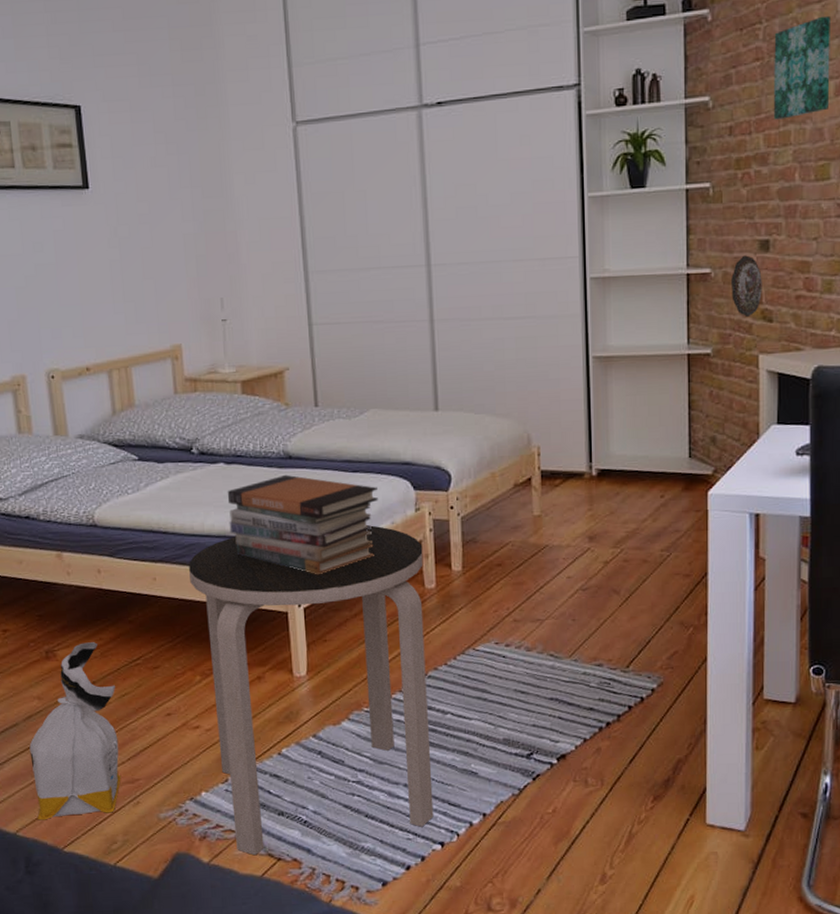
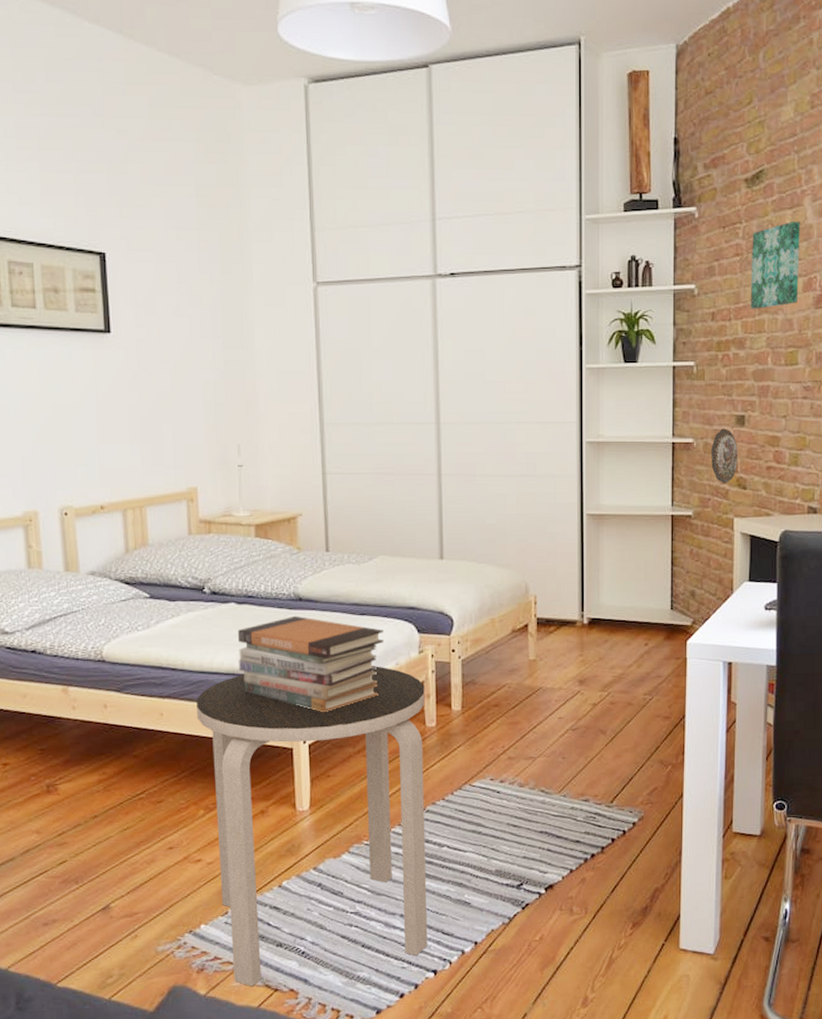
bag: present [29,642,122,821] -> none [25,776,120,956]

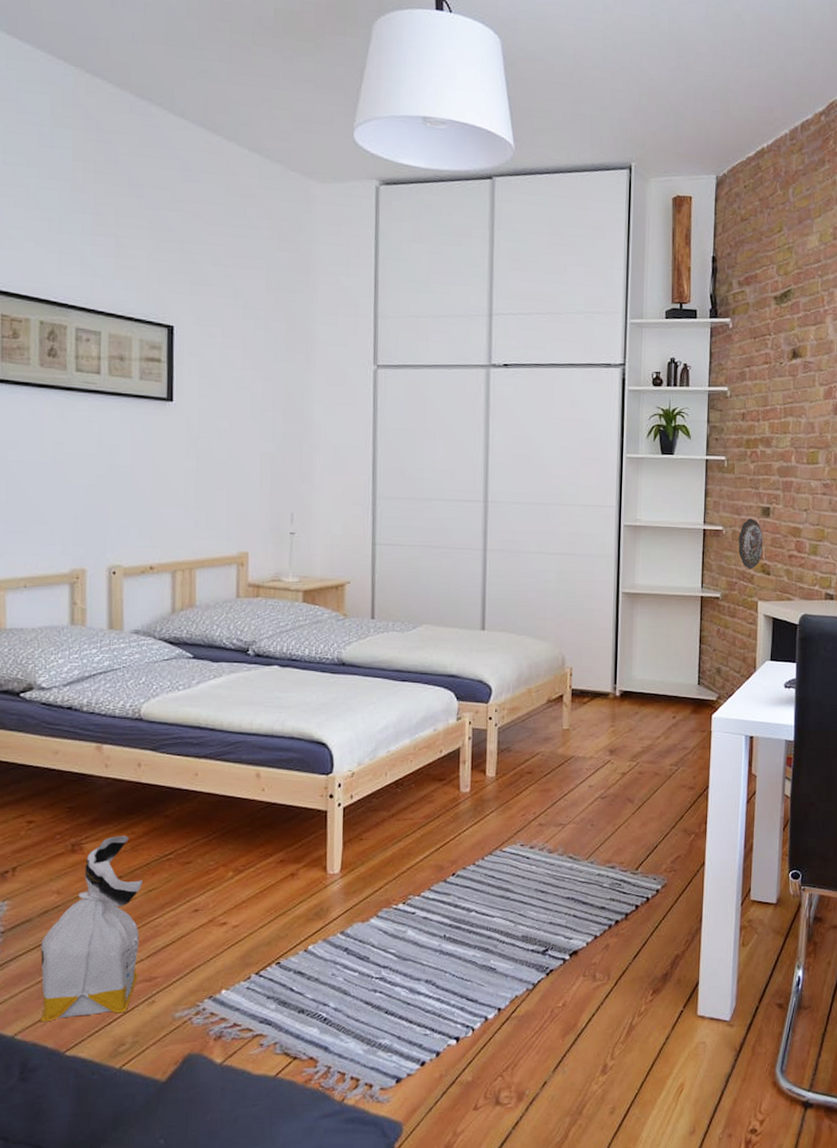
bag: none [25,776,120,956] -> present [40,836,142,1022]
side table: present [196,666,428,987] -> none [233,731,461,1055]
book stack: present [237,615,384,713] -> none [277,680,423,776]
wall art: present [751,221,800,309] -> none [777,336,822,413]

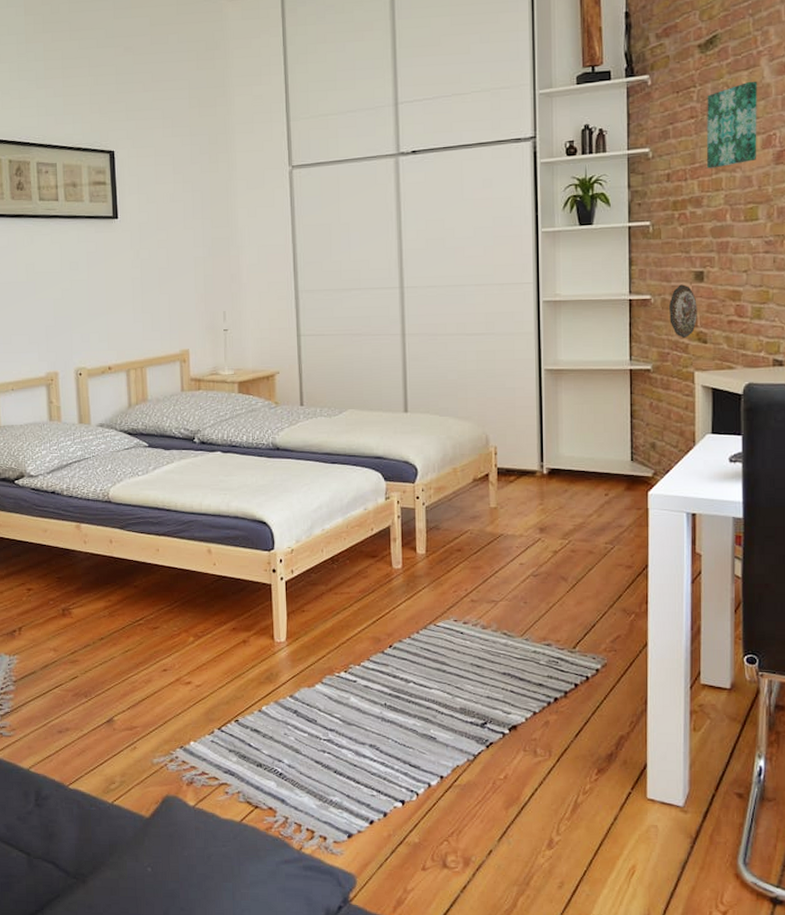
bag: present [40,836,142,1022] -> none [44,603,122,759]
wall art: none [777,336,822,413] -> present [707,81,757,169]

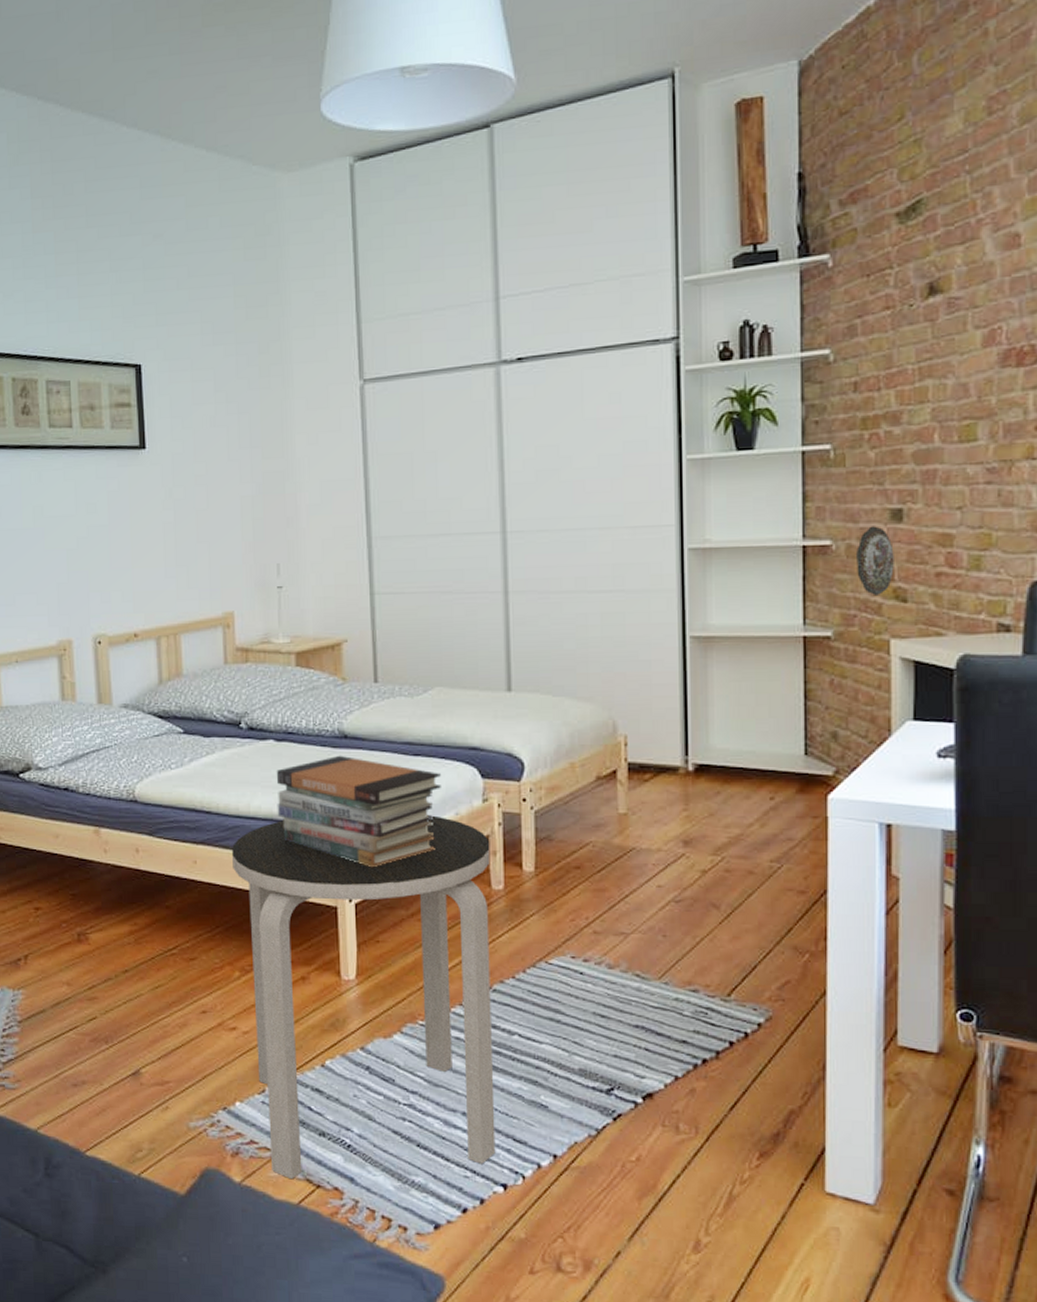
side table: none [187,510,396,802] -> present [232,815,496,1180]
book stack: none [222,463,353,553] -> present [276,755,441,868]
wall art: present [707,81,757,169] -> none [908,258,976,374]

